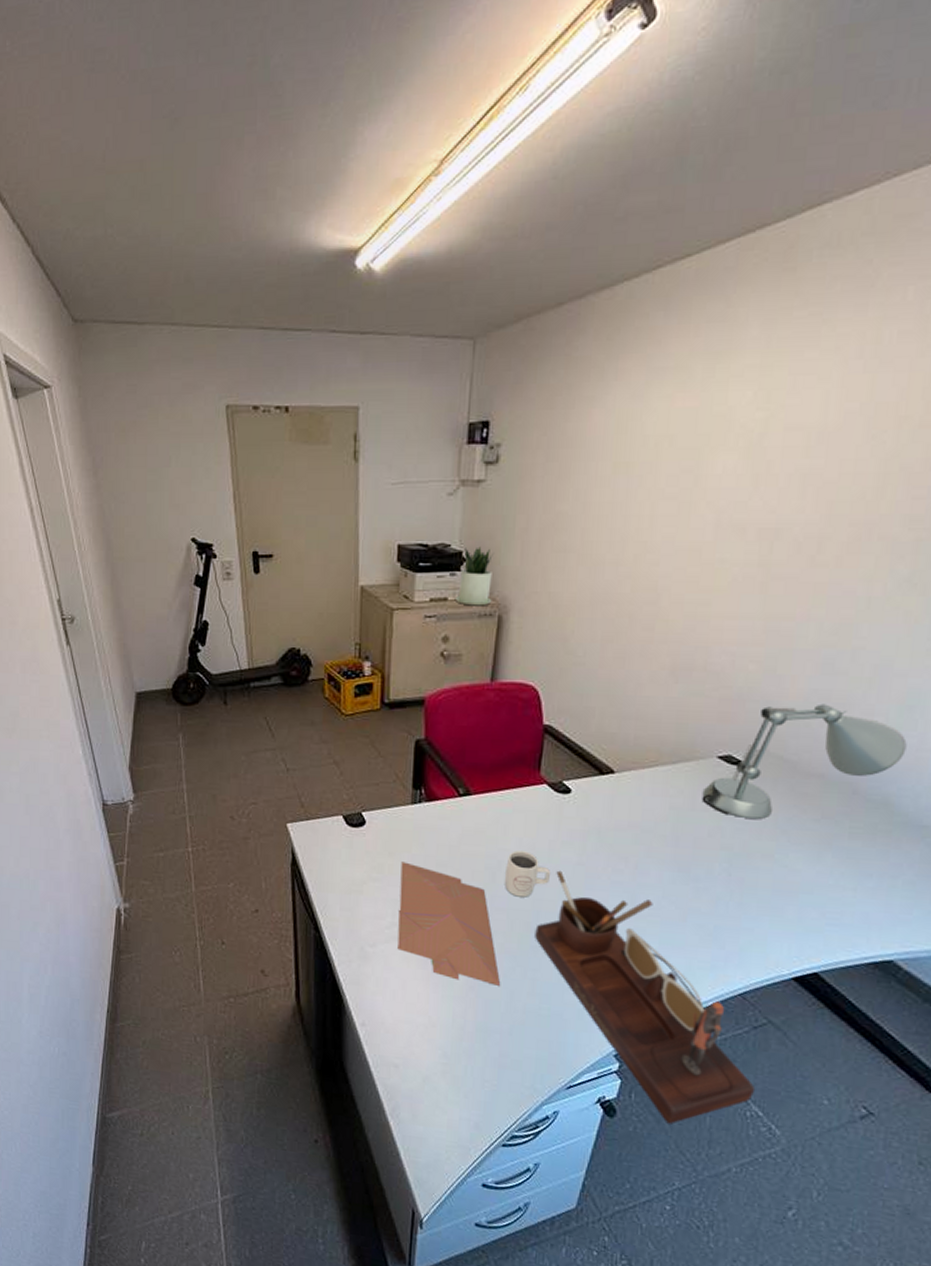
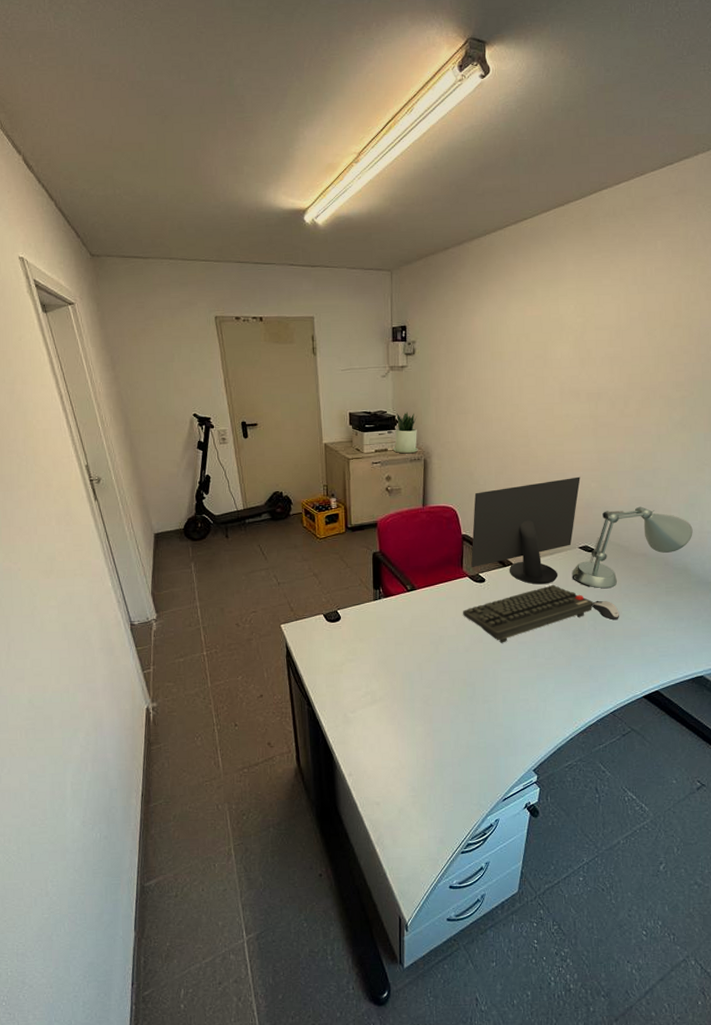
papers: present [397,862,501,986] -> none [369,644,449,730]
mug: present [505,851,551,898] -> none [445,627,477,661]
computer keyboard: none [535,806,733,880] -> present [463,584,595,643]
desk organizer: present [535,870,756,1125] -> none [470,638,629,816]
computer monitor: none [553,653,732,805] -> present [471,476,580,585]
computer mouse: none [729,835,770,866] -> present [592,600,619,620]

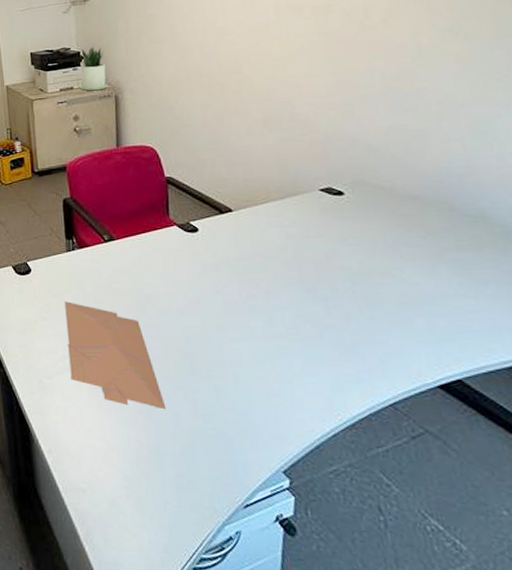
papers: none [369,644,449,730] -> present [64,301,166,409]
computer keyboard: present [463,584,595,643] -> none [173,235,350,306]
computer monitor: present [471,476,580,585] -> none [177,104,314,235]
desk lamp: present [572,506,693,588] -> none [312,136,489,240]
computer mouse: present [592,600,619,620] -> none [346,255,388,282]

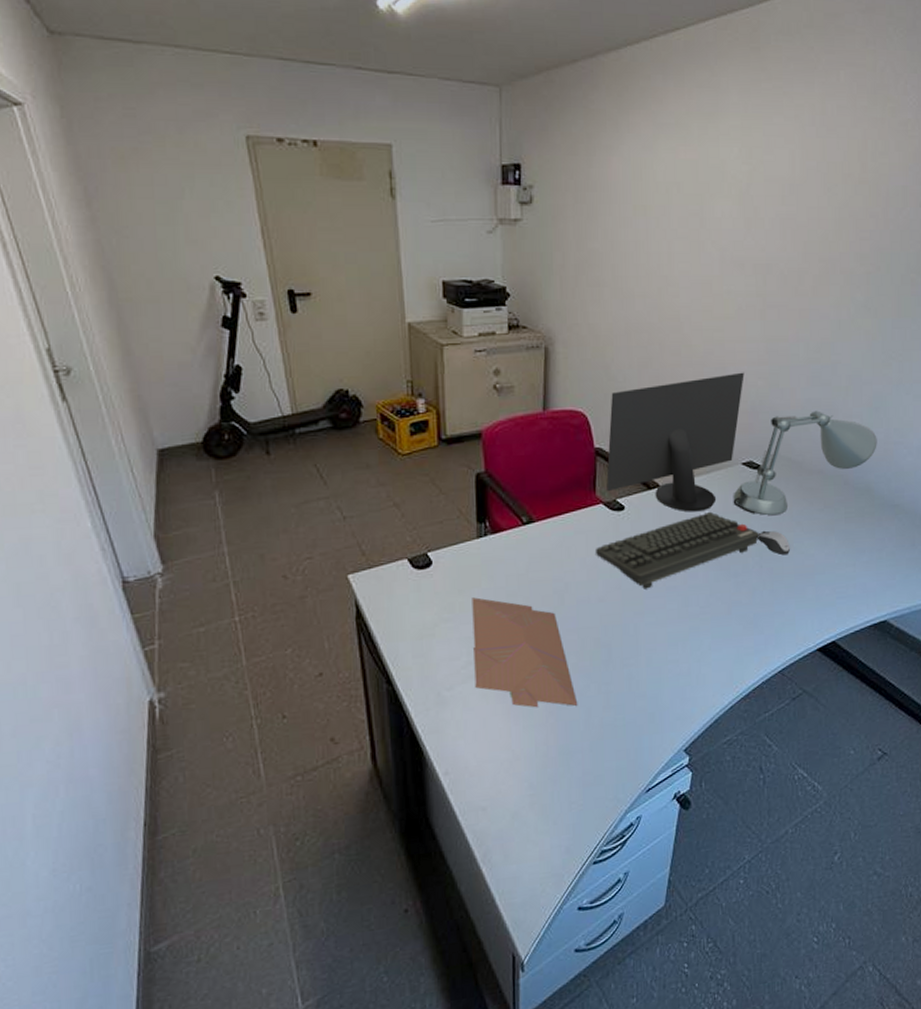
planter: present [79,47,108,91] -> none [502,282,538,339]
computer keyboard: none [173,235,350,306] -> present [596,511,760,589]
computer monitor: none [177,104,314,235] -> present [606,372,745,512]
desk lamp: none [312,136,489,240] -> present [733,410,877,515]
computer mouse: none [346,255,388,282] -> present [758,530,790,555]

